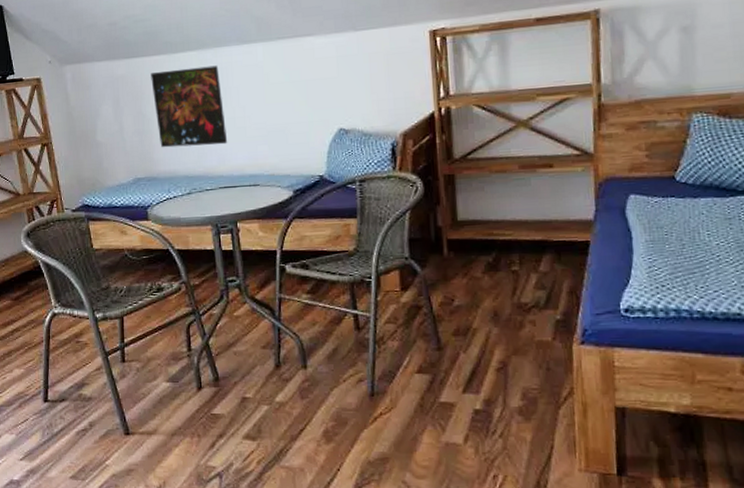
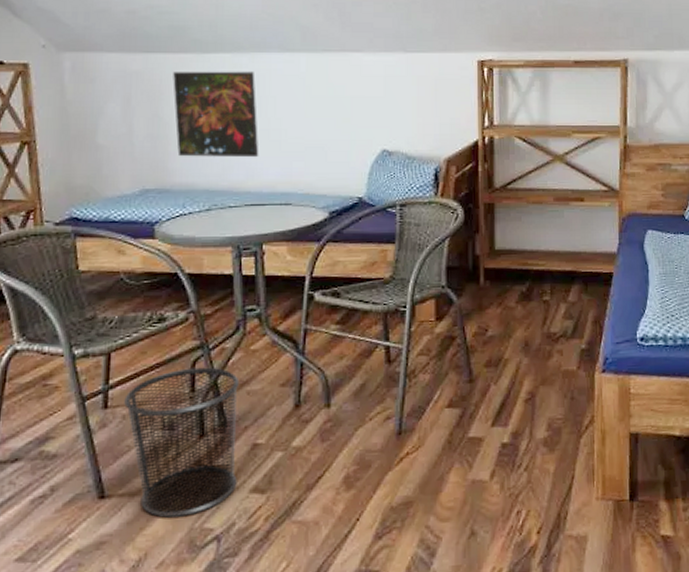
waste bin: none [137,330,232,454] -> present [124,367,240,518]

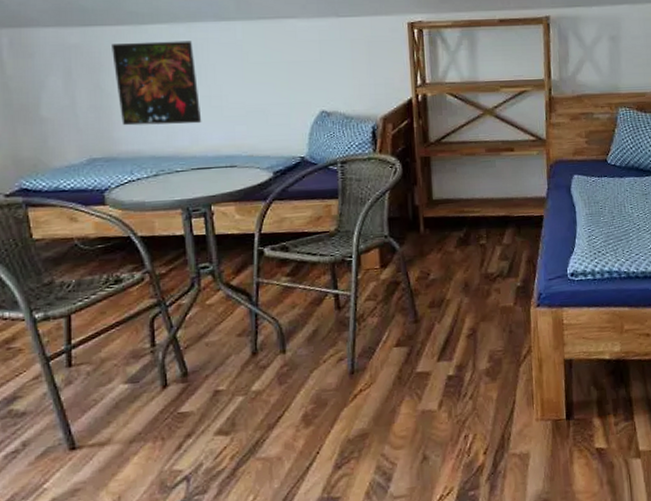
waste bin: present [124,367,240,518] -> none [88,322,202,464]

